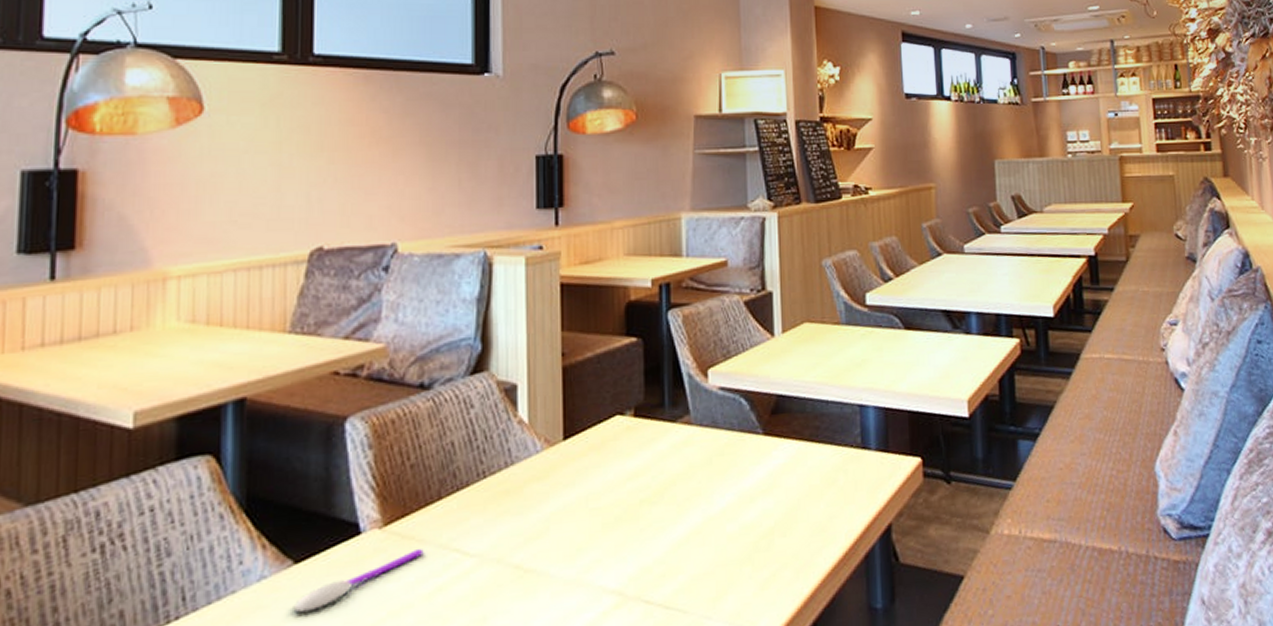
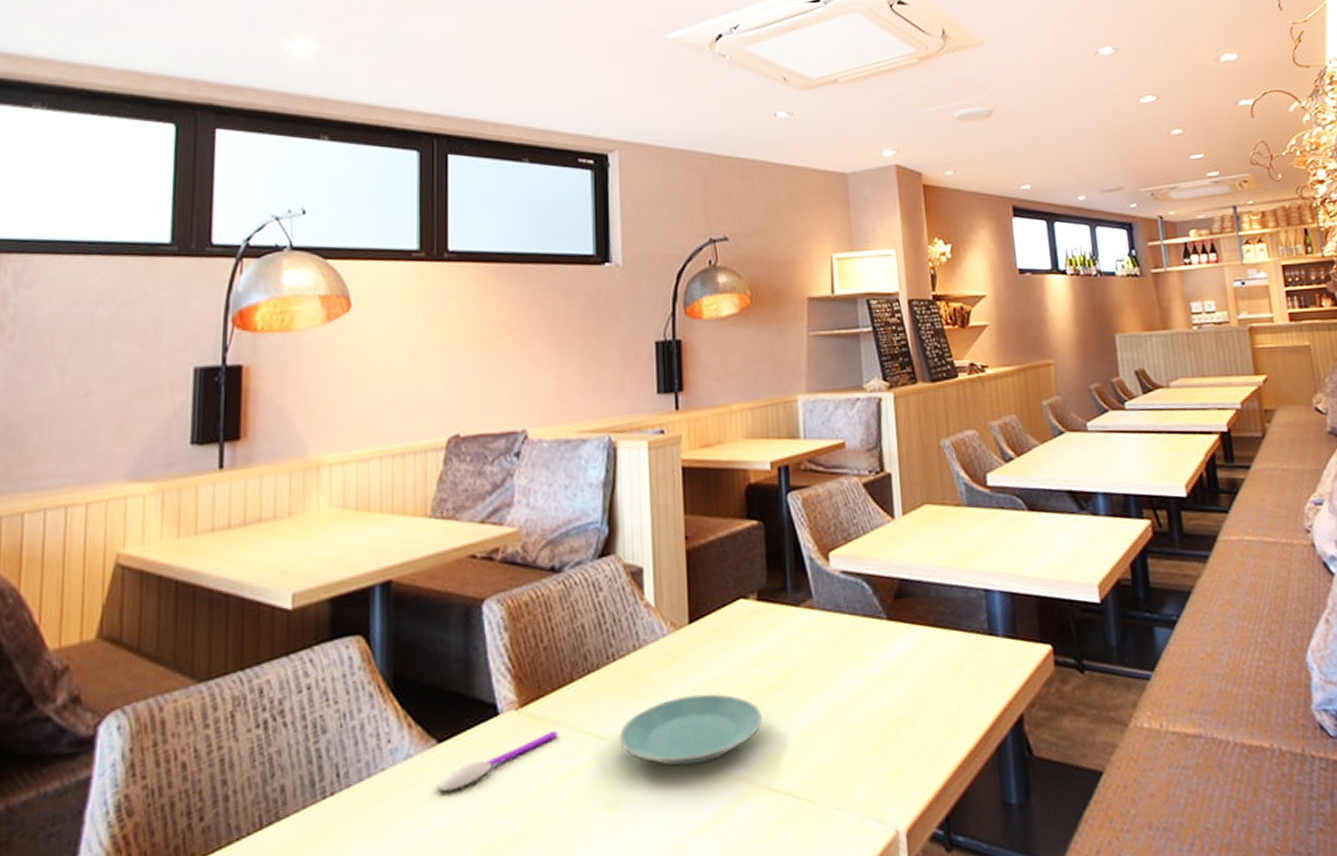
plate: none [488,509,635,582] -> present [619,693,762,767]

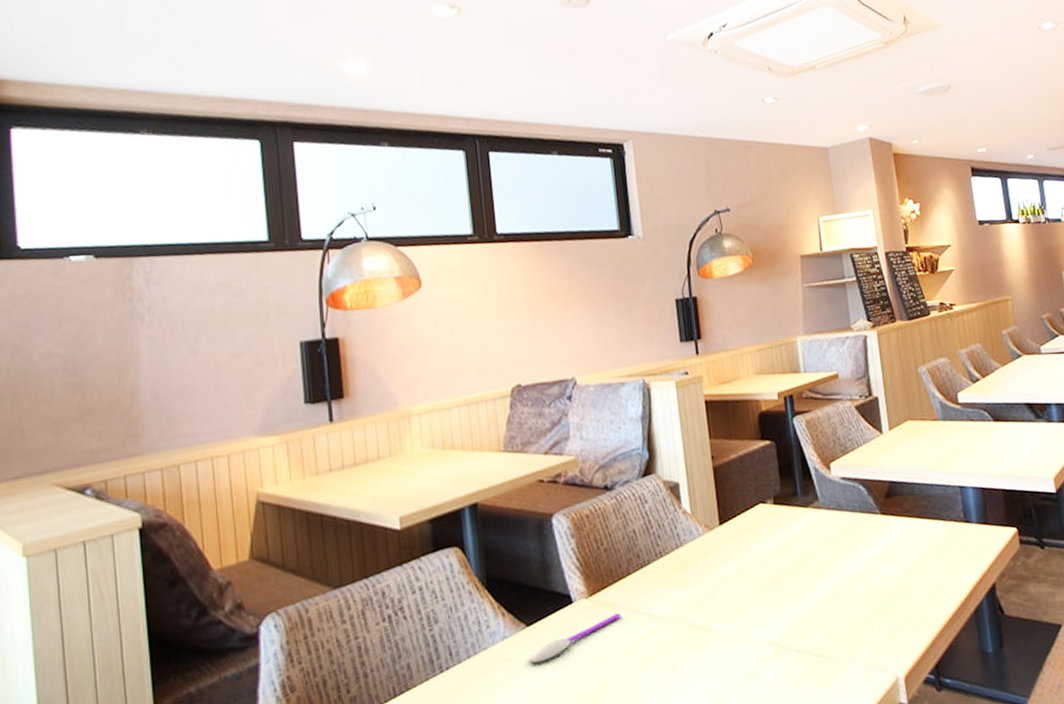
plate: present [619,693,762,767] -> none [670,579,784,637]

